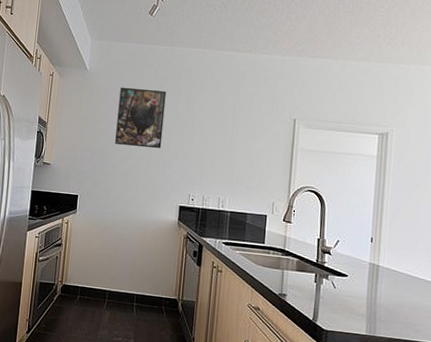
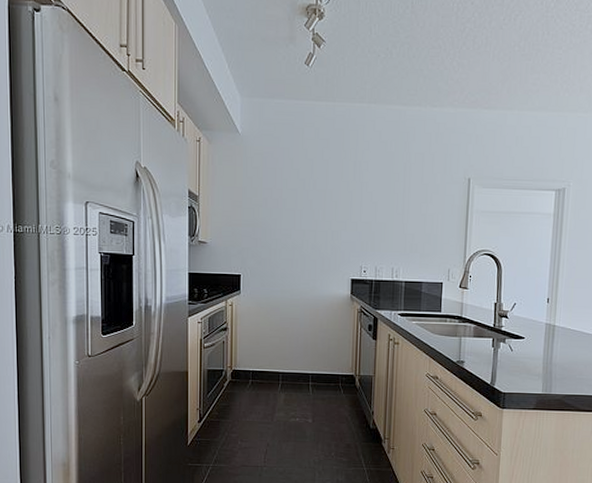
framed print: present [115,87,167,149] -> none [277,151,330,219]

